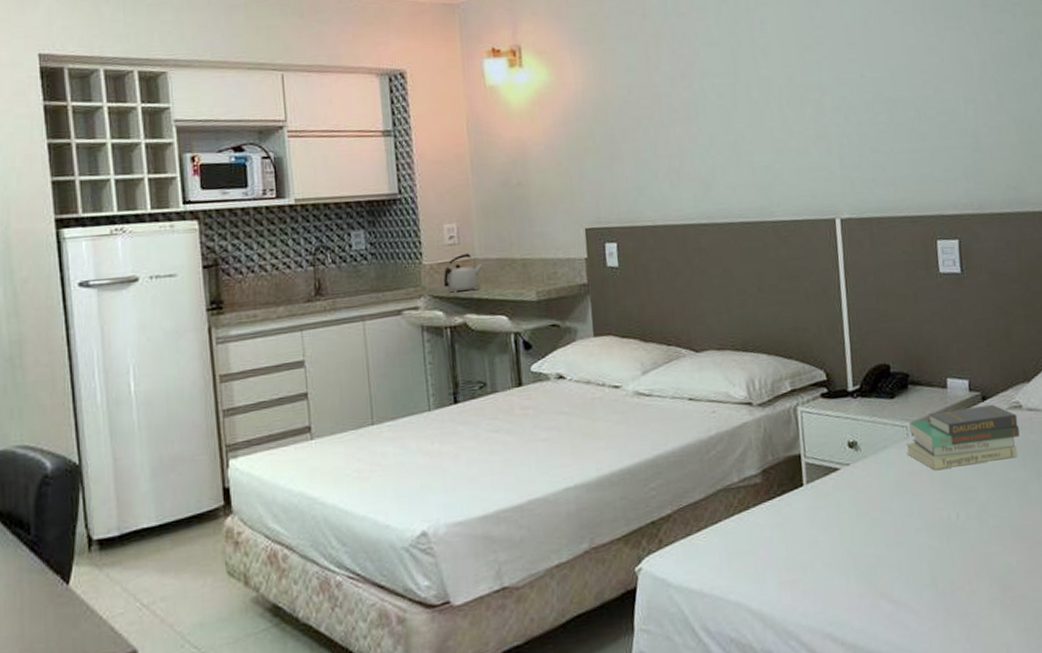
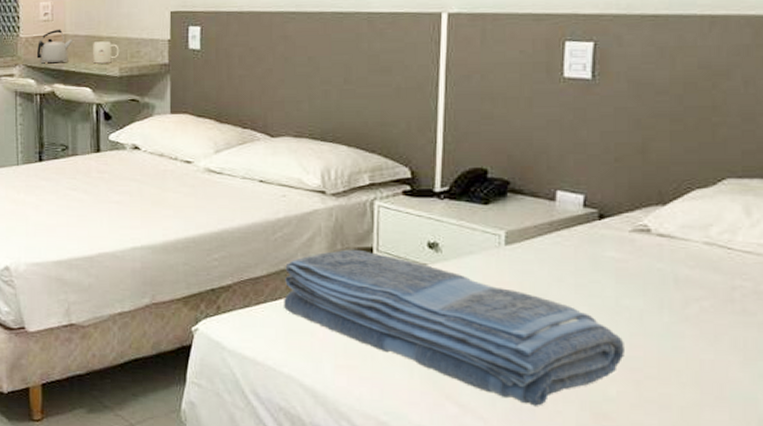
mug: none [505,263,536,289] -> present [92,41,120,64]
towel: none [722,458,1018,589] -> present [283,249,624,406]
books: present [906,404,1020,470] -> none [497,224,643,284]

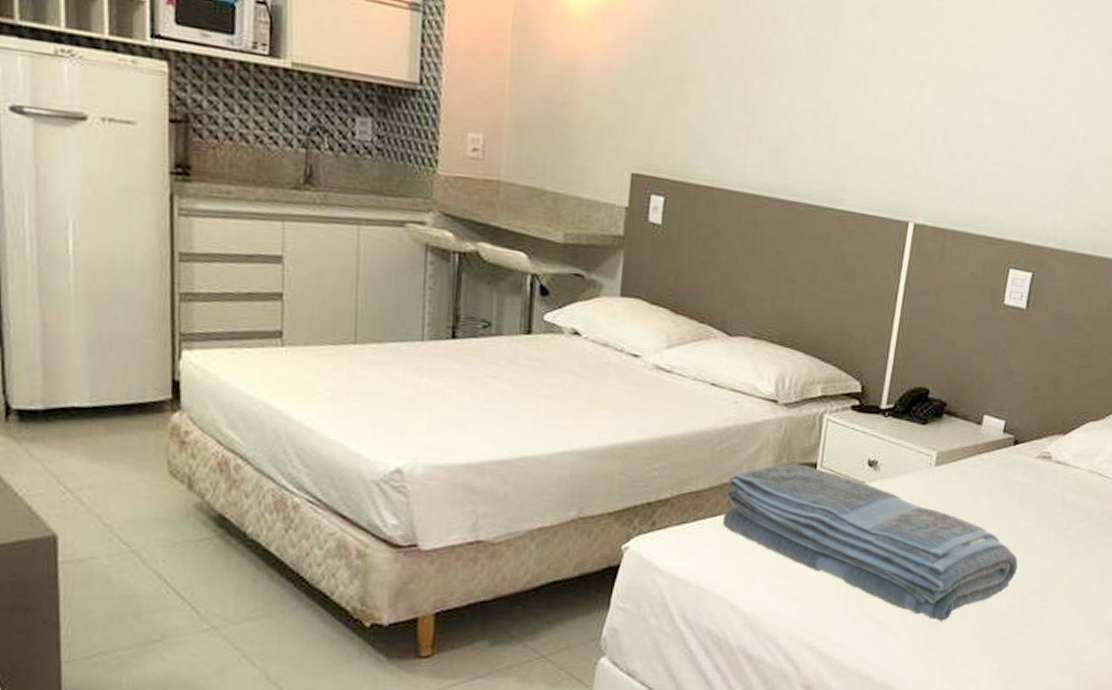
kettle: present [36,29,73,64] -> none [458,171,509,218]
mug: present [92,41,120,64] -> none [531,195,566,226]

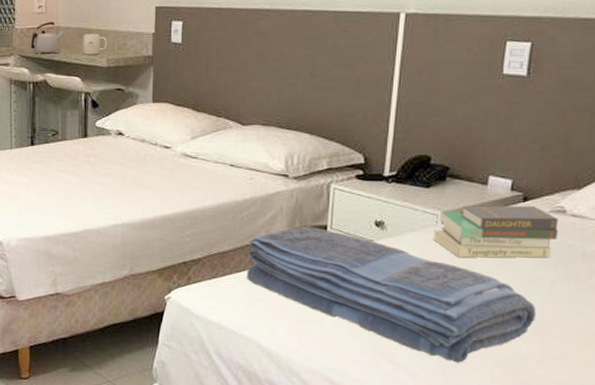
kettle: none [458,171,509,218] -> present [30,21,65,54]
mug: none [531,195,566,226] -> present [82,34,108,55]
books: none [926,446,1044,507] -> present [433,205,559,258]

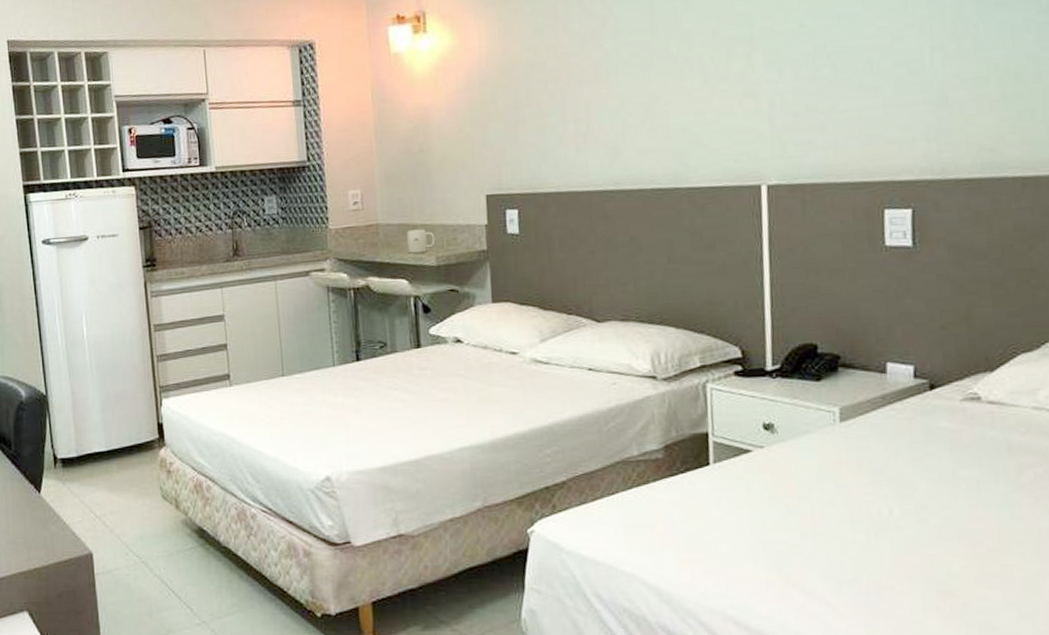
kettle: present [30,21,65,54] -> none [347,218,386,256]
towel: present [246,227,536,363] -> none [620,435,965,588]
books: present [433,205,559,258] -> none [832,393,976,460]

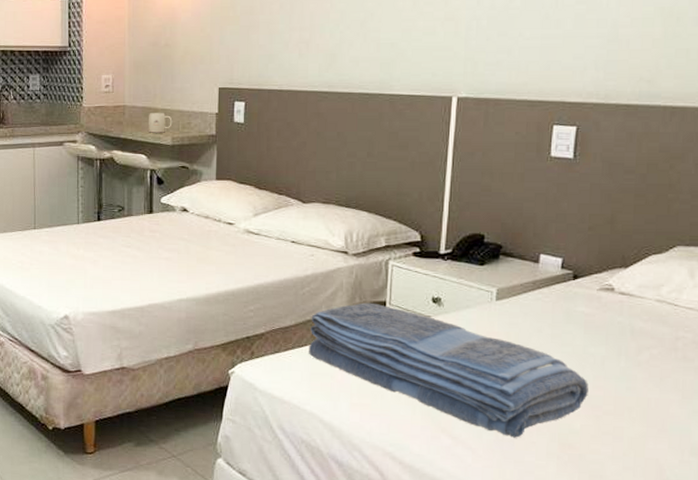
towel: none [620,435,965,588] -> present [308,302,589,438]

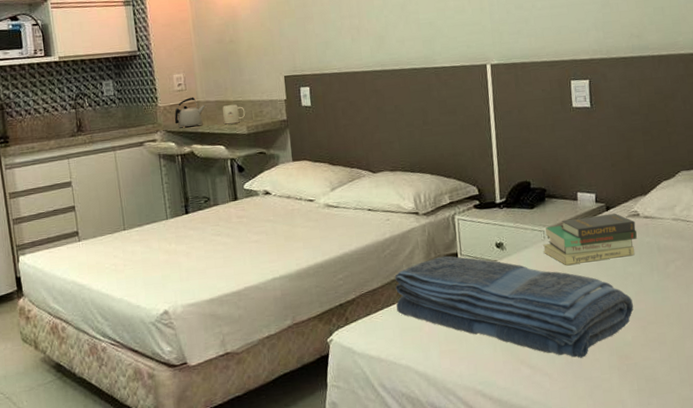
kettle: none [97,100,131,132] -> present [174,97,206,128]
books: none [488,282,607,335] -> present [543,213,637,265]

